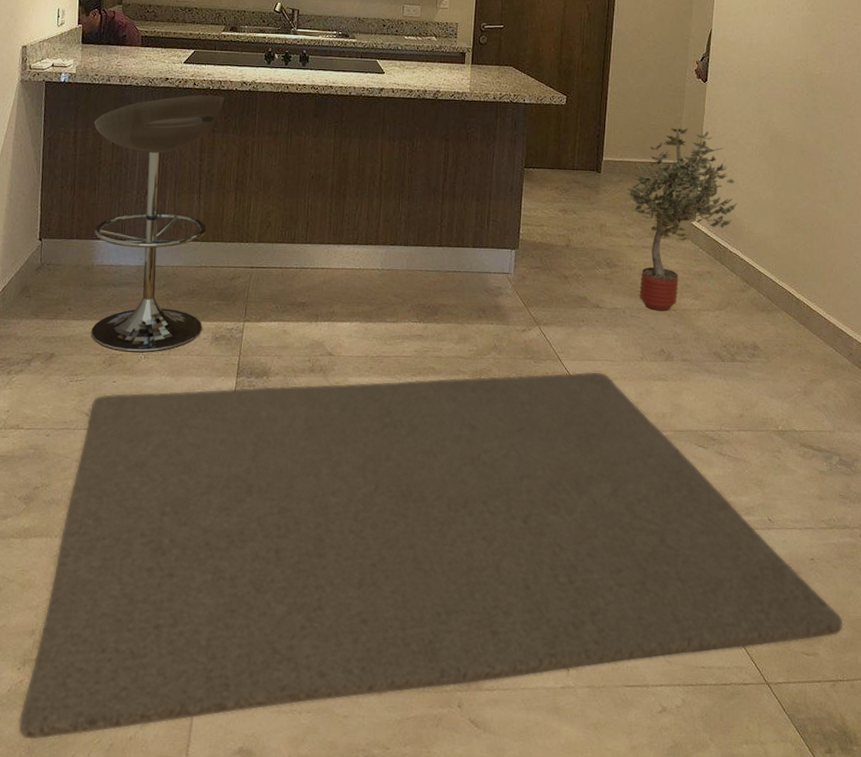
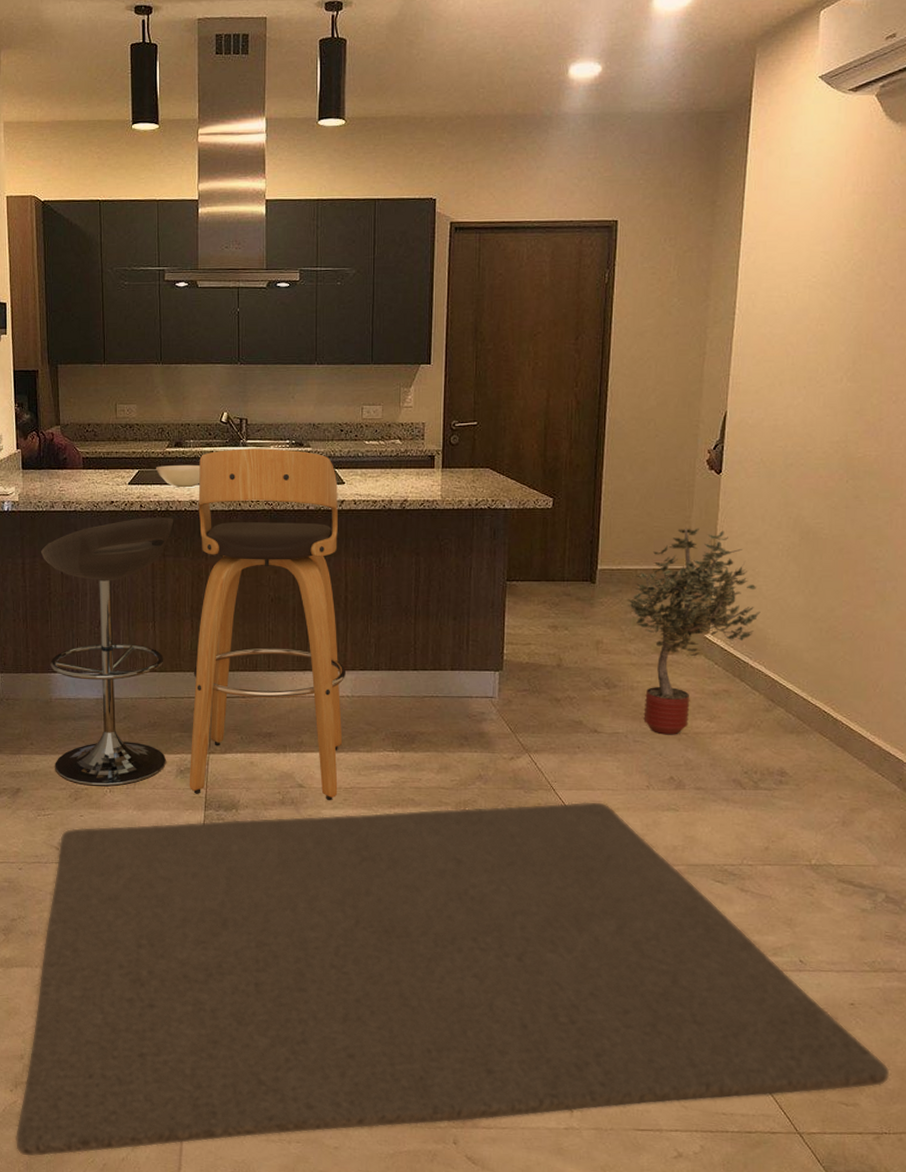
soup bowl: none [210,47,253,70] -> present [155,464,200,488]
bar stool: none [223,36,378,369] -> present [189,448,346,801]

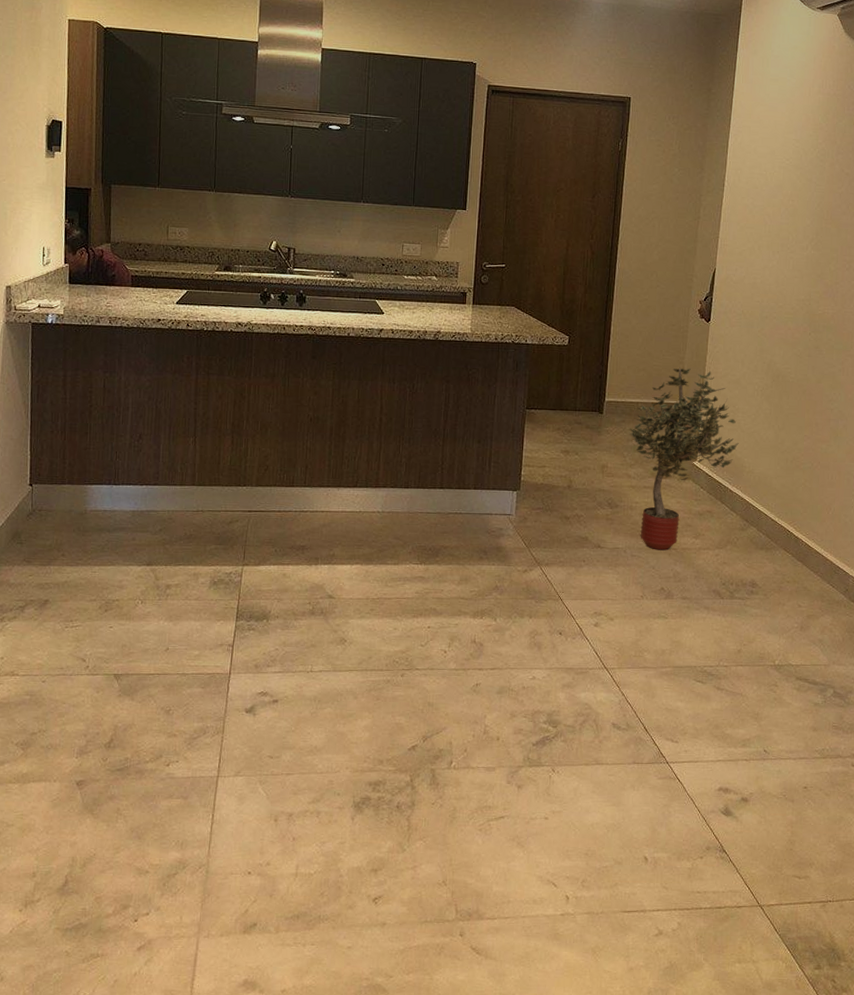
rug: present [16,802,890,1157] -> none [22,610,835,978]
bar stool: present [41,517,174,787] -> none [84,336,220,598]
soup bowl: present [155,464,200,488] -> none [204,287,248,310]
bar stool: present [189,448,346,801] -> none [221,276,378,611]

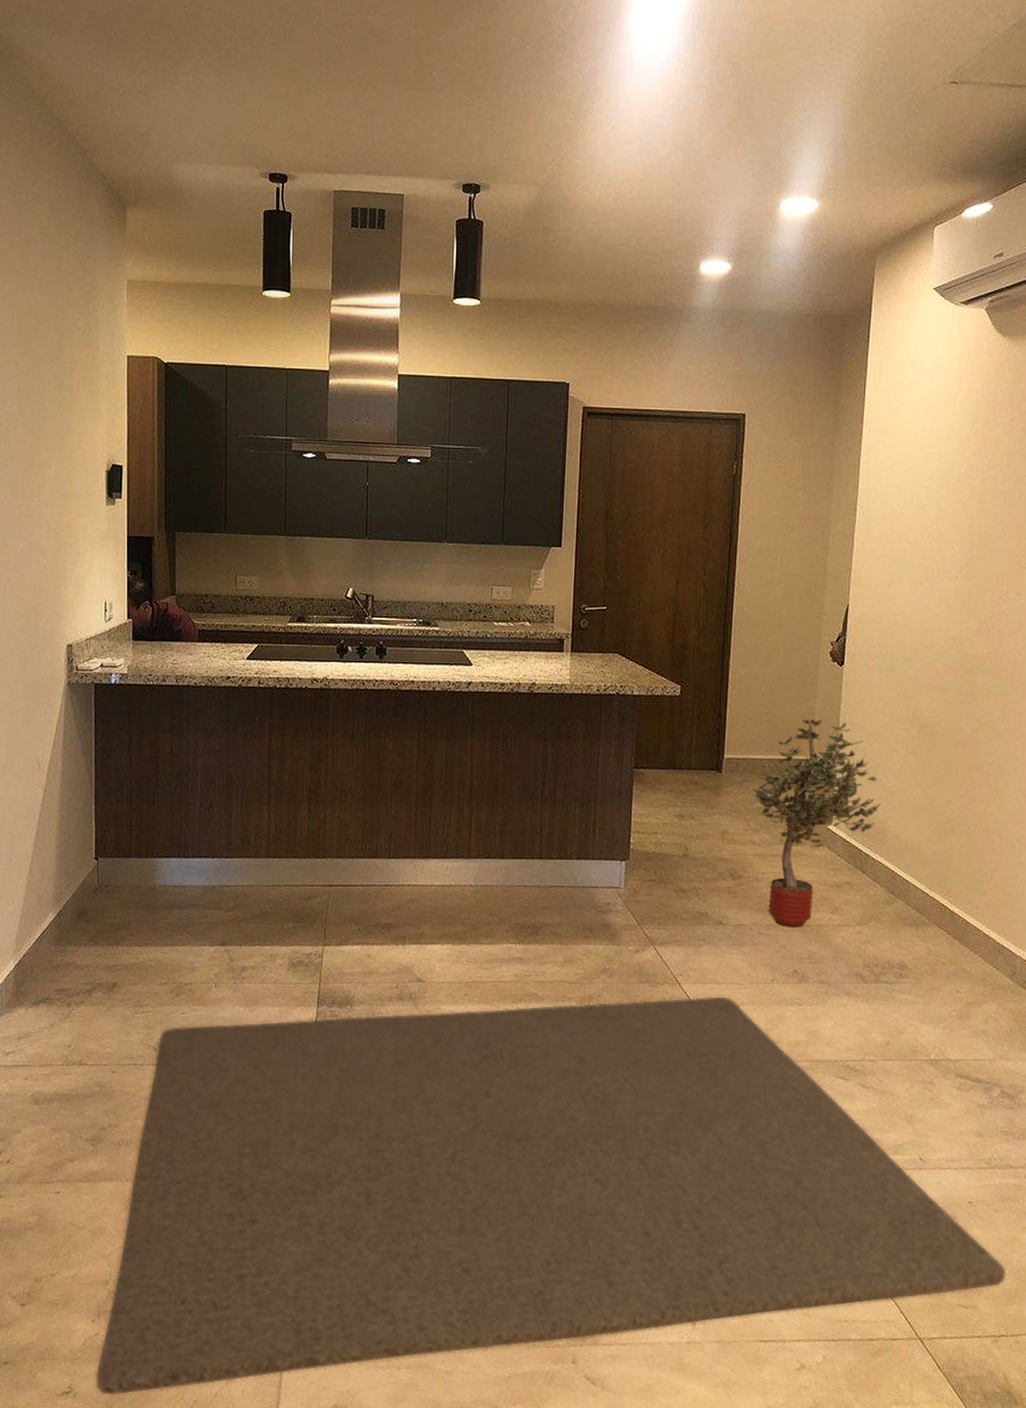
rug: none [22,610,835,978] -> present [96,996,1007,1396]

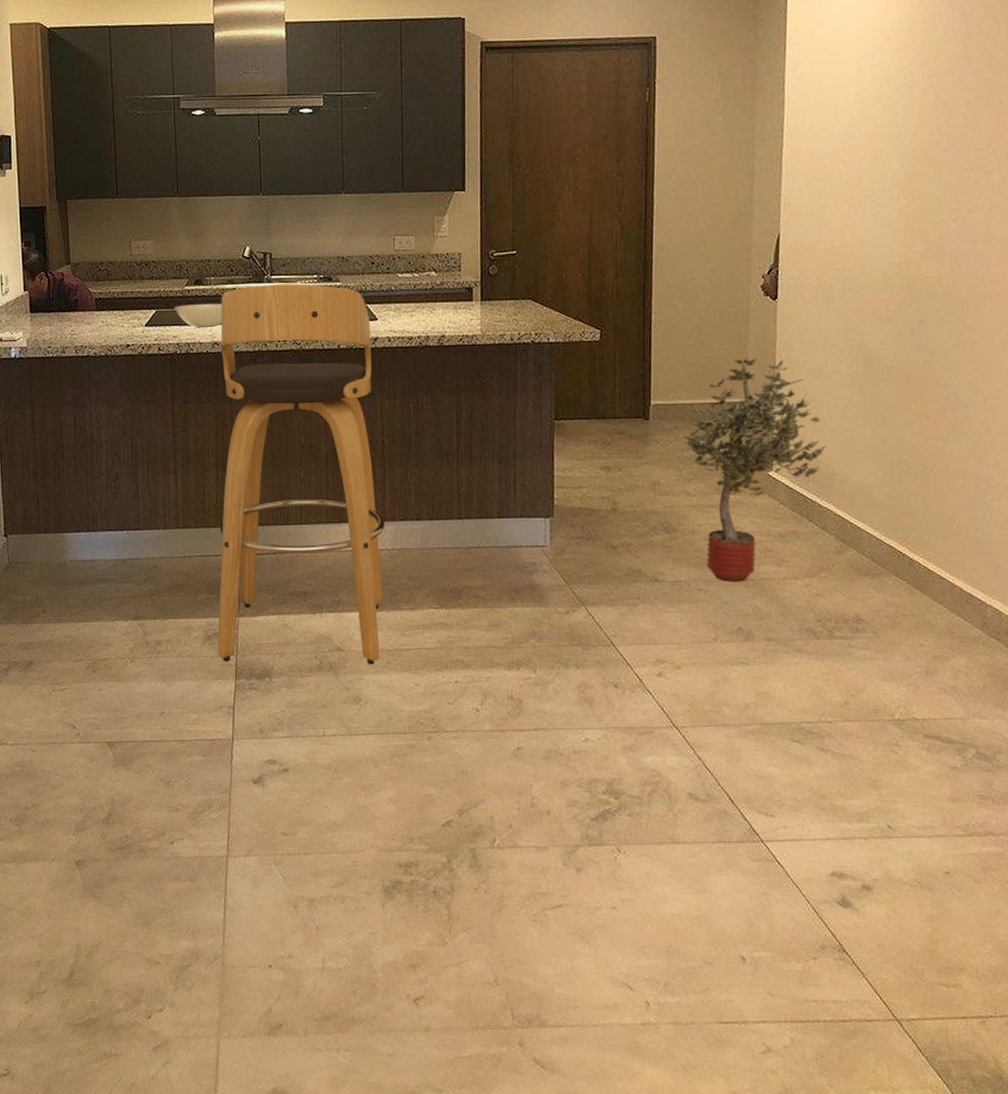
rug: present [96,996,1007,1396] -> none [32,657,993,1078]
soup bowl: none [276,640,323,665] -> present [174,303,223,329]
bar stool: none [301,625,469,996] -> present [217,284,385,665]

